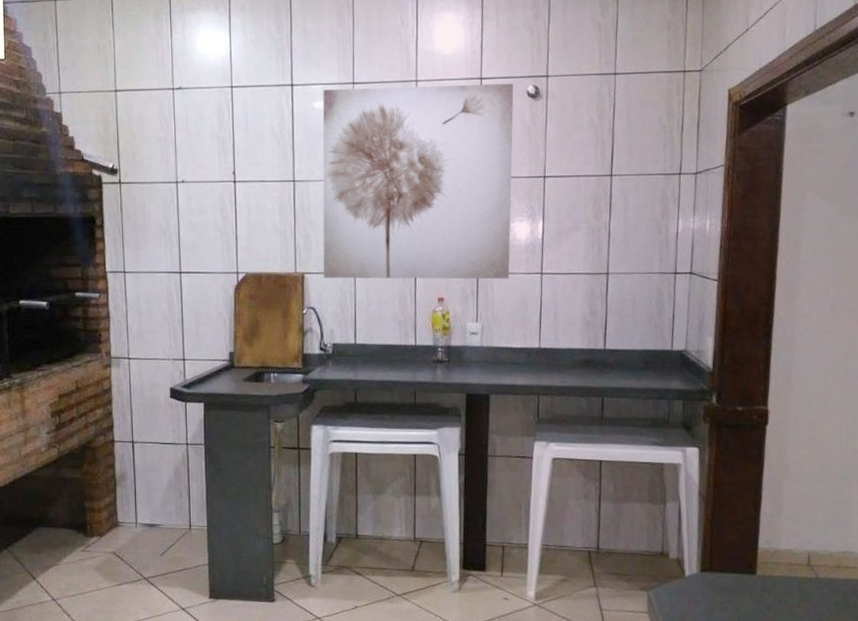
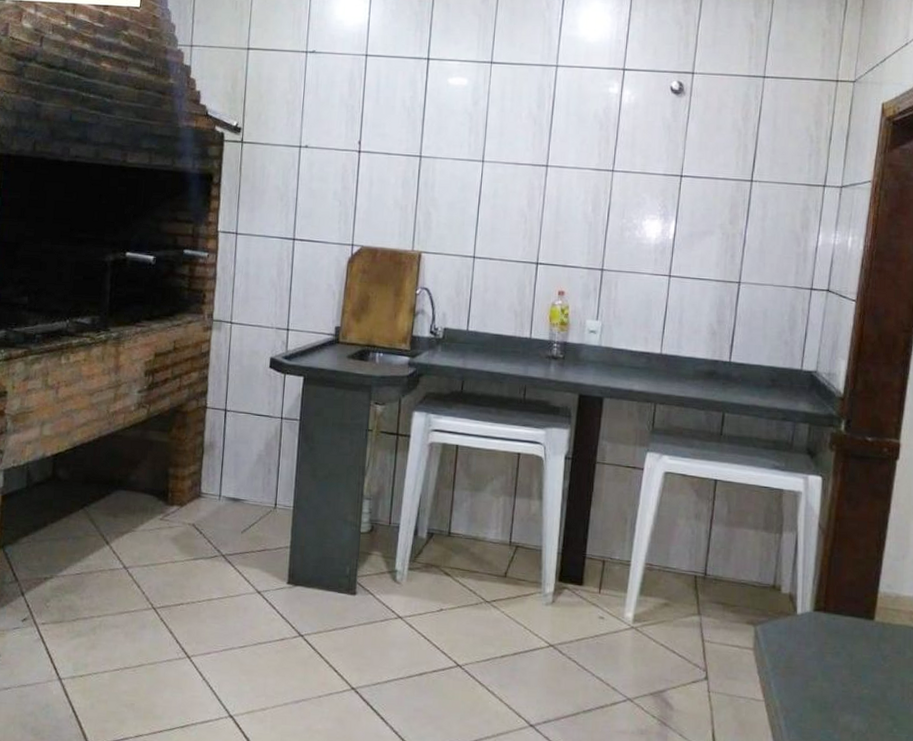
wall art: present [322,83,514,279] -> none [441,66,657,279]

